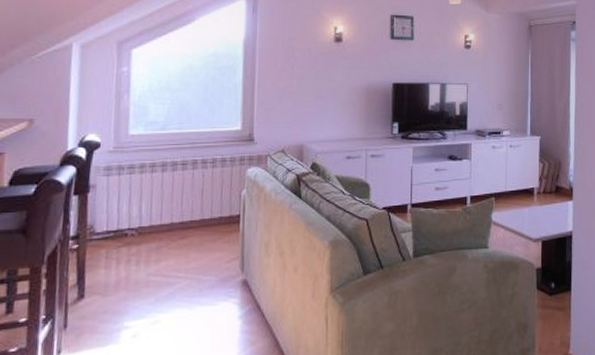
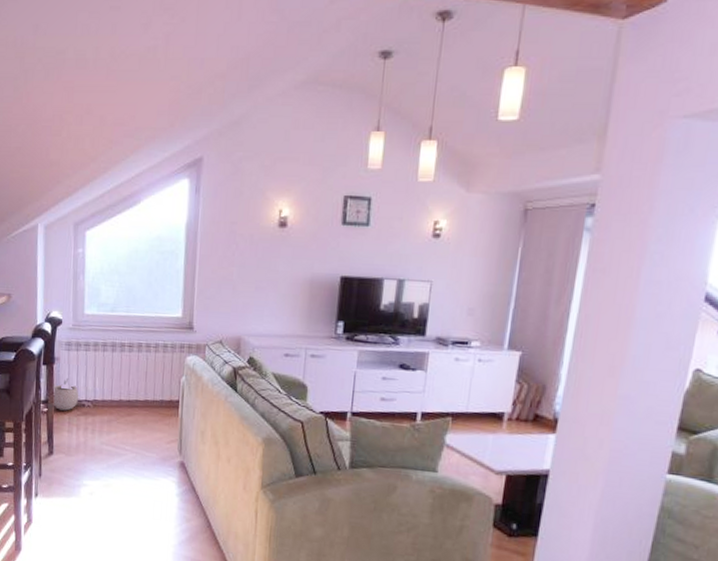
plant pot: none [84,207,121,245] -> present [51,378,79,411]

